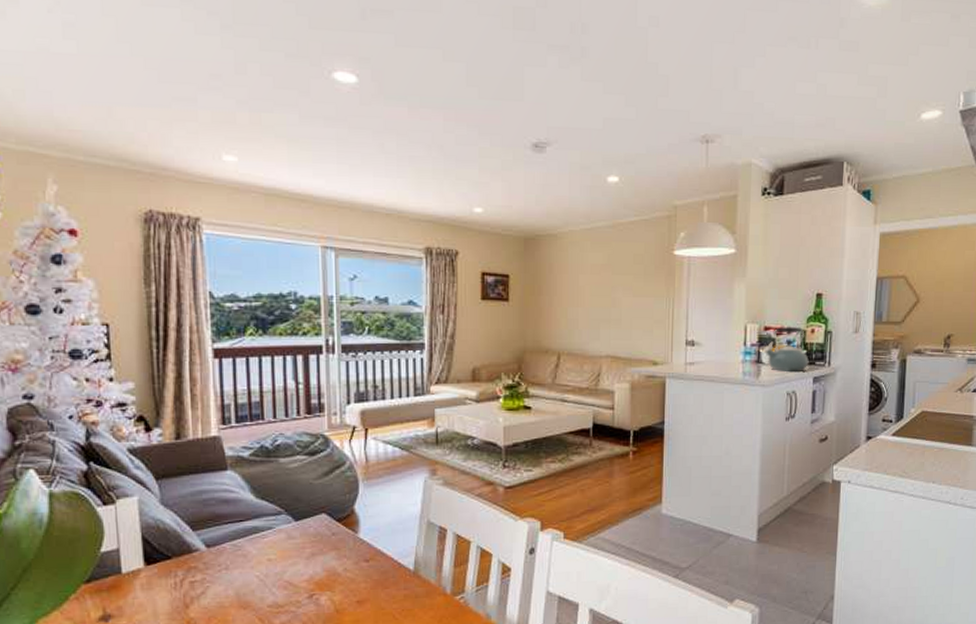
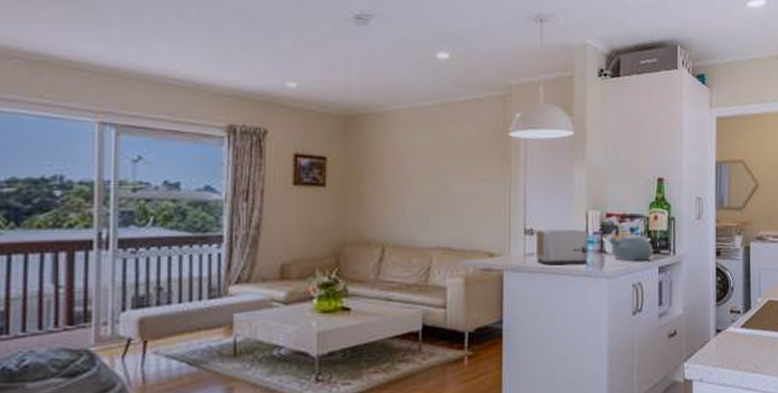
toaster: none [697,341,747,374] -> present [537,229,589,266]

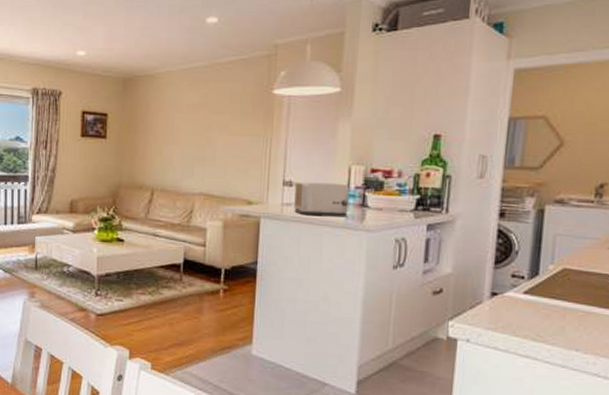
kettle: present [606,212,653,262] -> none [369,169,423,218]

